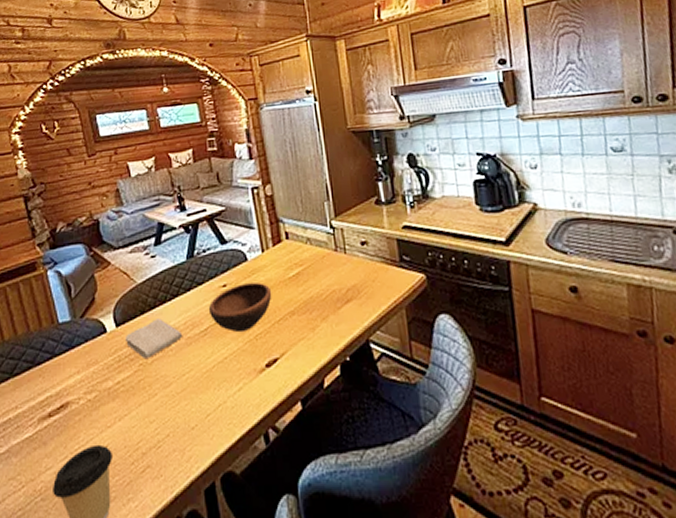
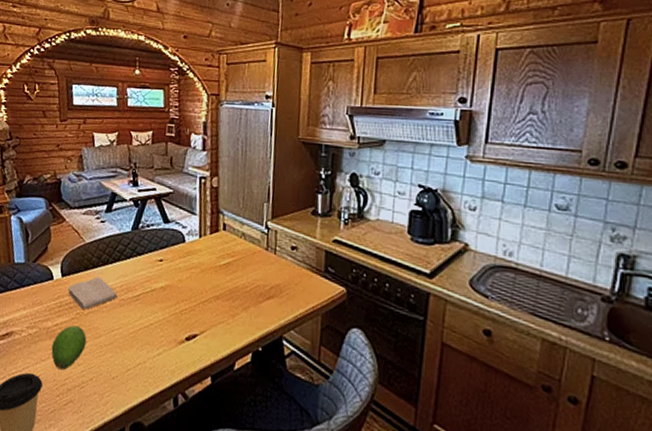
fruit: none [116,379,156,432] -> present [51,325,87,370]
bowl: present [208,282,272,333] -> none [143,262,202,305]

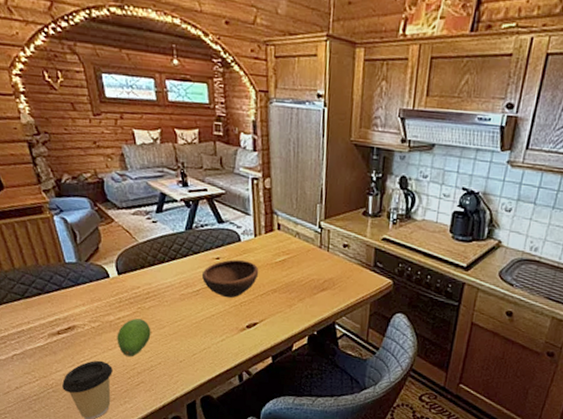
washcloth: present [67,277,118,310] -> none [125,274,178,304]
bowl: none [143,262,202,305] -> present [201,259,259,298]

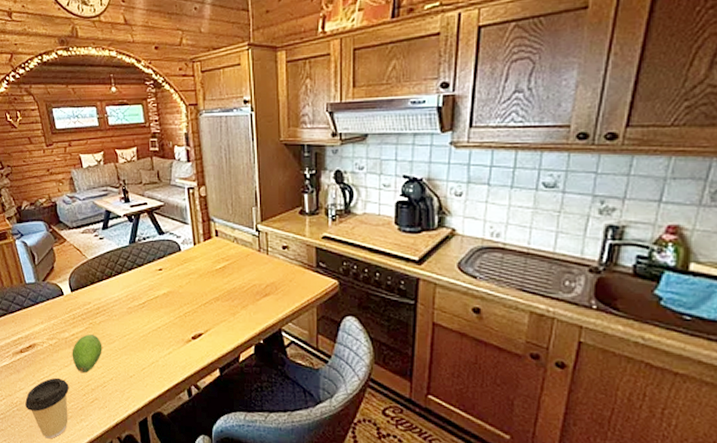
bowl: present [201,259,259,298] -> none [146,270,201,309]

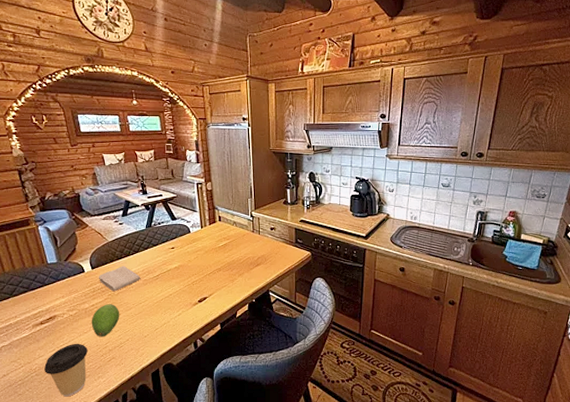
washcloth: none [78,289,125,319] -> present [98,266,141,291]

